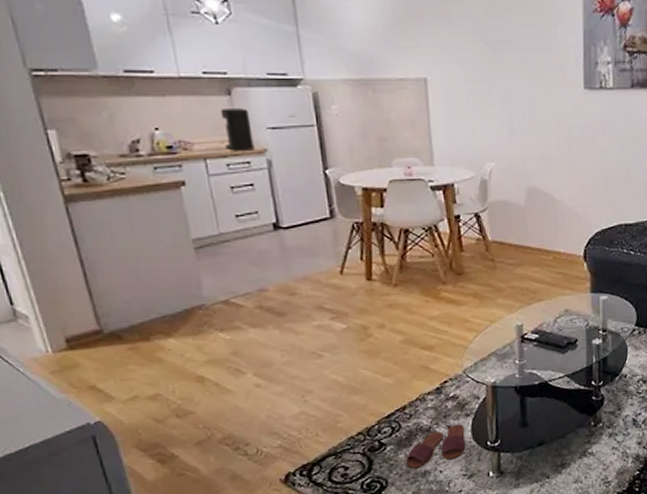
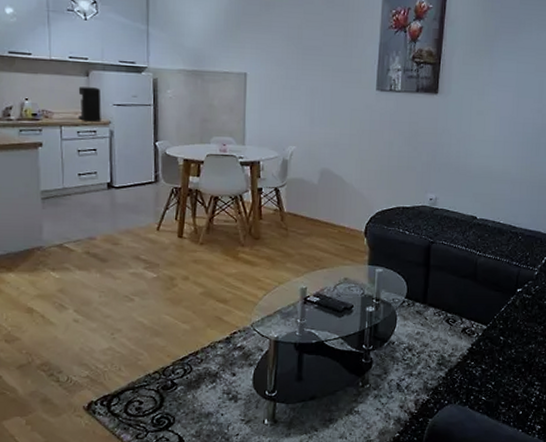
slippers: present [405,424,466,469] -> none [192,372,247,410]

